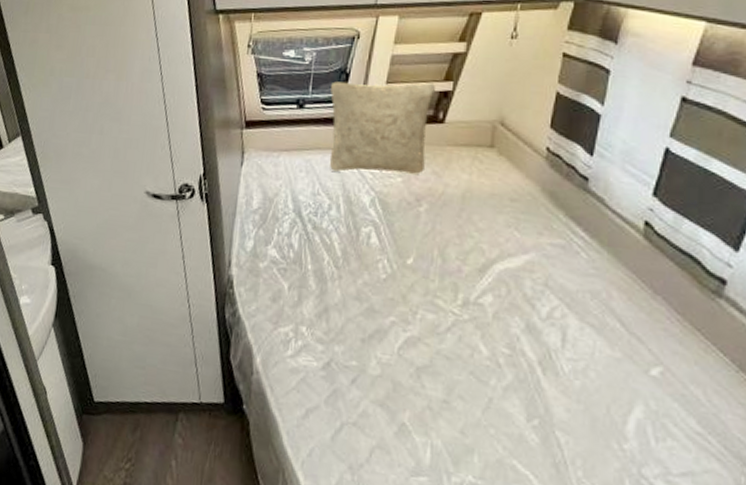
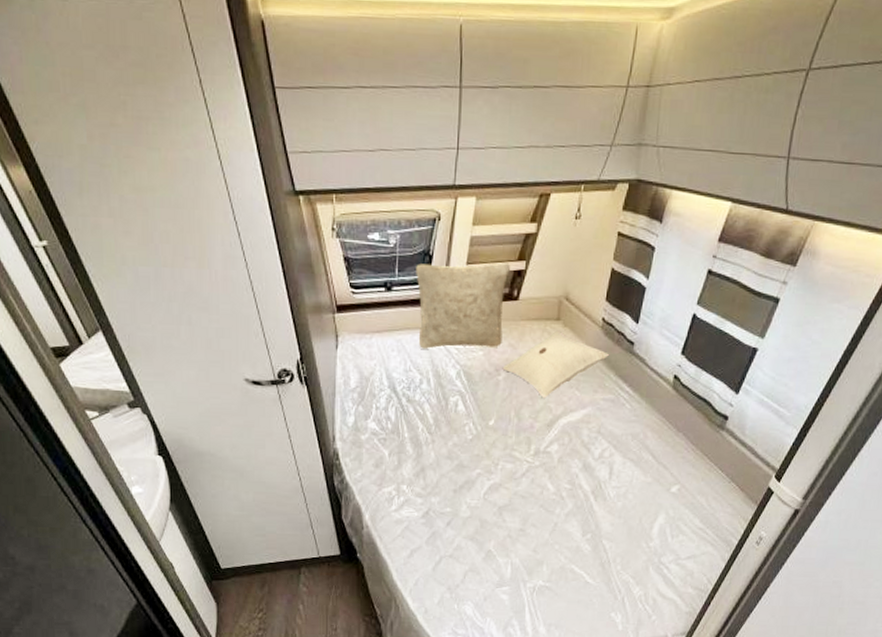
cushion: none [424,159,558,237] -> present [502,330,610,398]

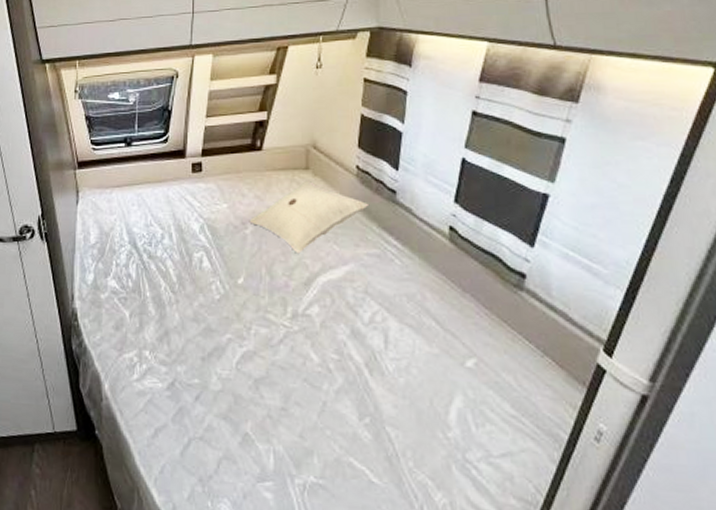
pillow: present [416,263,510,349] -> none [155,114,251,203]

